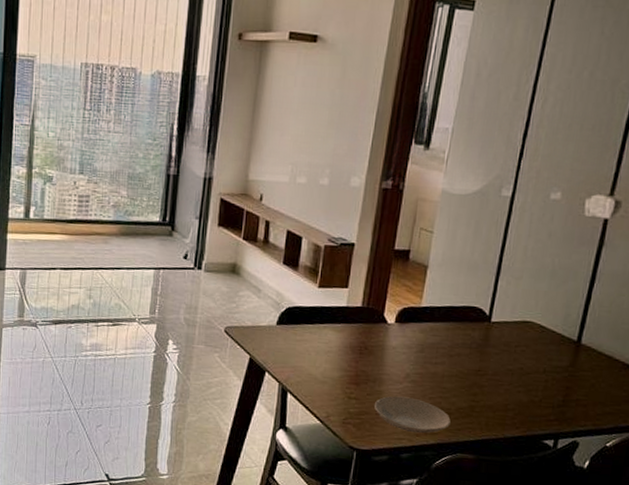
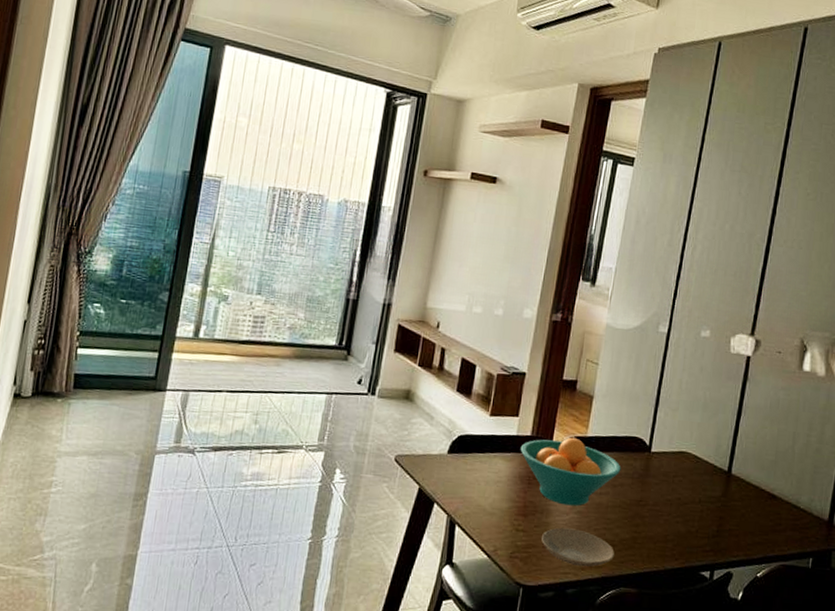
fruit bowl: none [350,307,458,376] -> present [520,437,621,506]

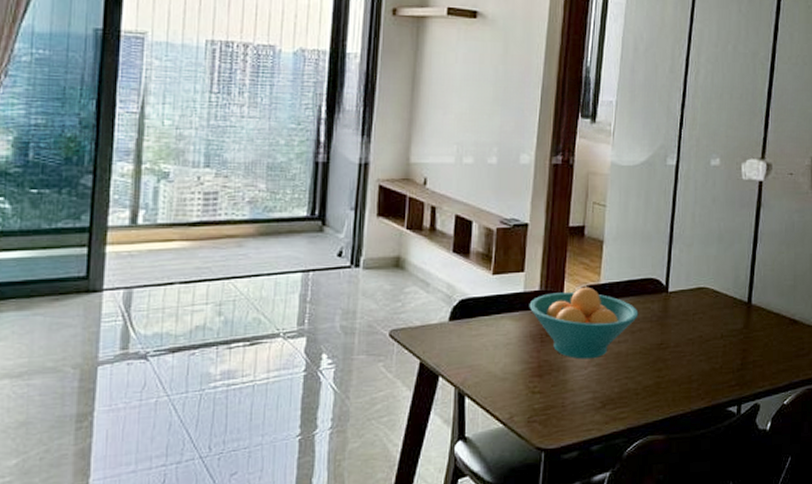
plate: present [541,527,615,567] -> none [560,382,638,421]

